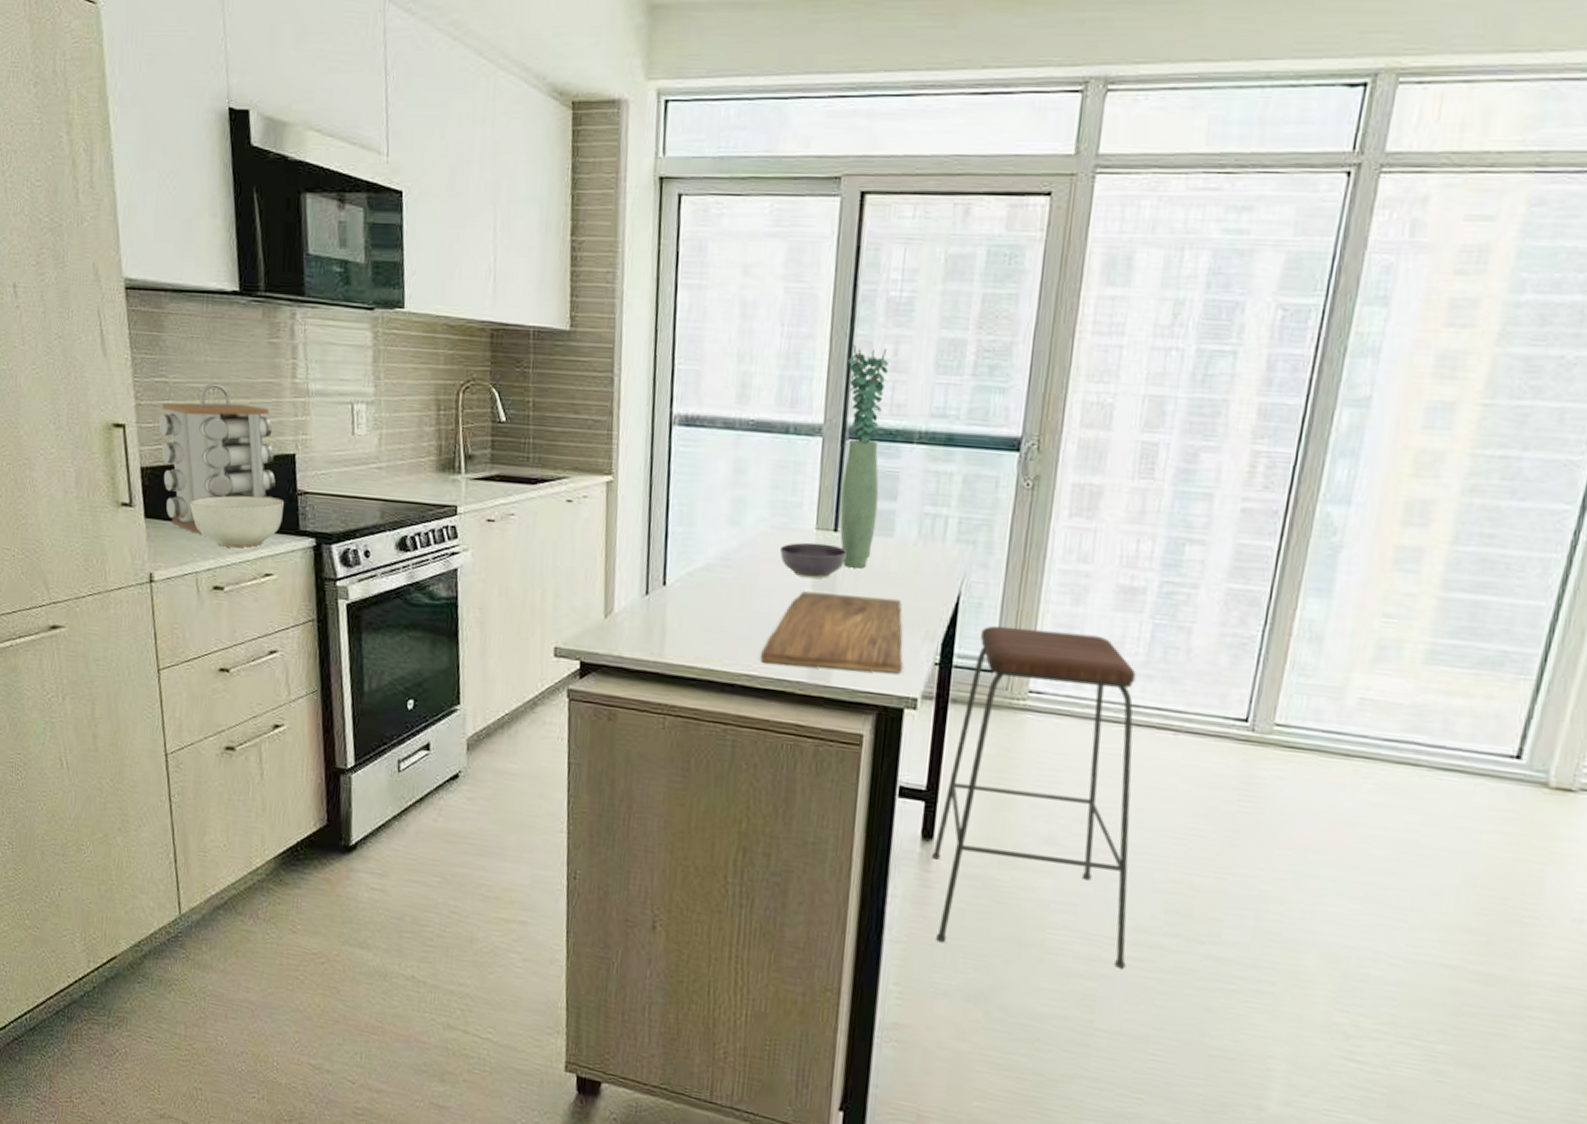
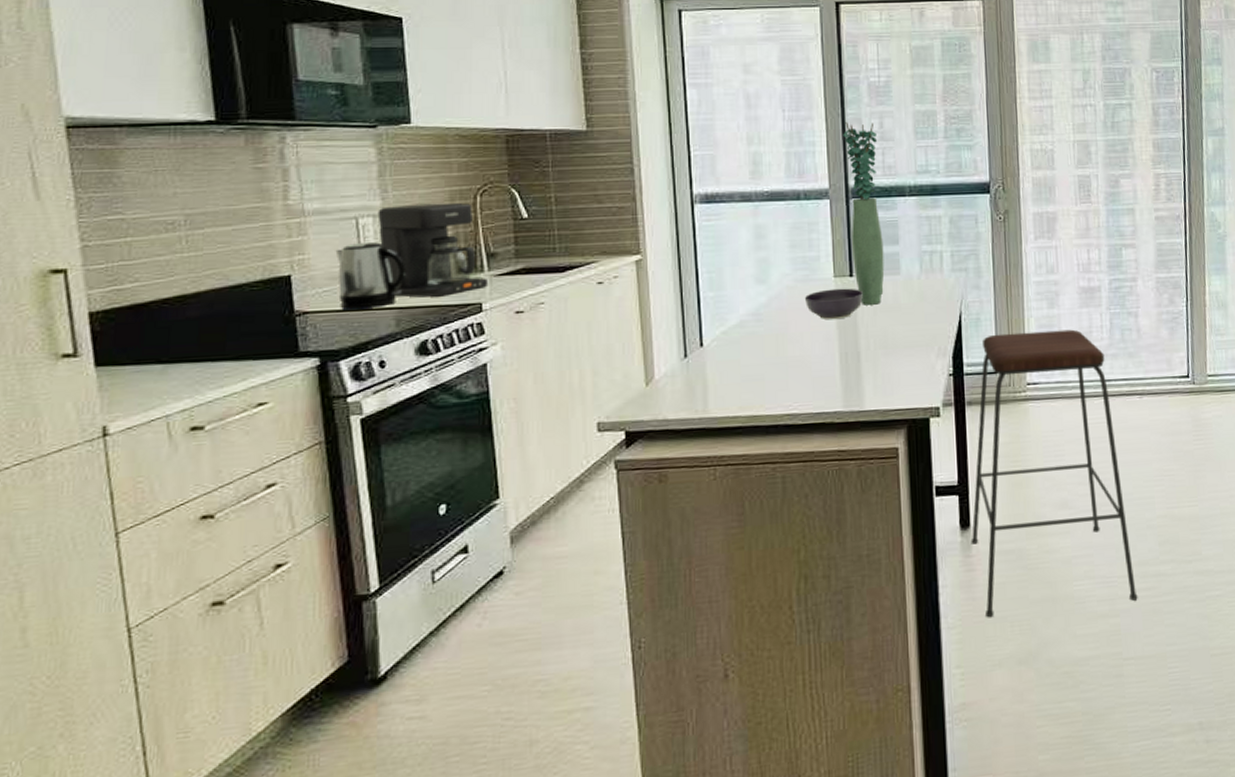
spice rack: present [159,383,276,534] -> none [113,214,267,374]
bowl: present [189,495,285,548] -> none [156,322,280,383]
kettle: none [333,428,393,497] -> present [335,241,407,310]
coffee maker: none [370,394,465,494] -> present [377,202,489,297]
cutting board: present [761,590,903,674] -> none [799,325,923,400]

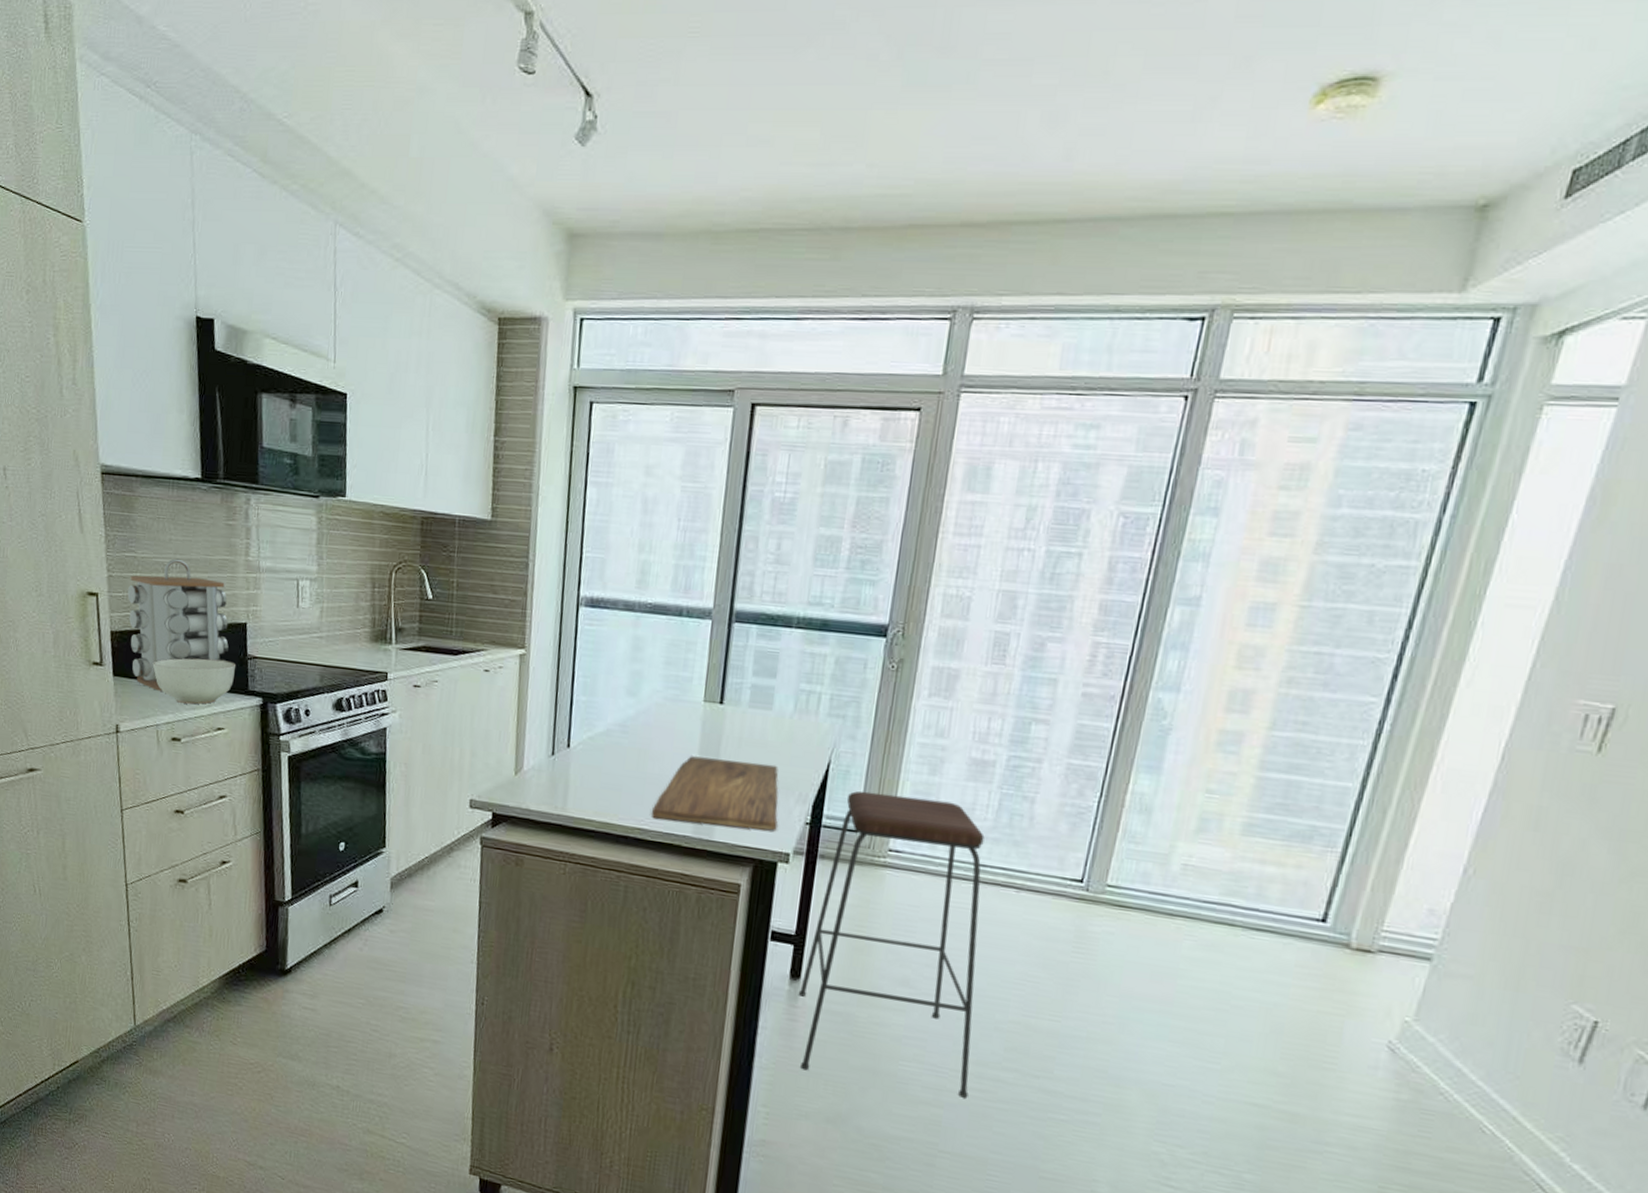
spice rack: none [113,214,267,374] -> present [127,558,229,691]
bowl: none [156,322,280,383] -> present [152,658,236,705]
kettle: present [335,241,407,310] -> none [279,602,332,663]
coffee maker: present [377,202,489,297] -> none [313,572,395,661]
cutting board: none [799,325,923,400] -> present [652,755,779,831]
bowl: present [804,288,864,320] -> none [671,712,732,746]
vase: present [843,121,885,305] -> none [724,538,772,737]

